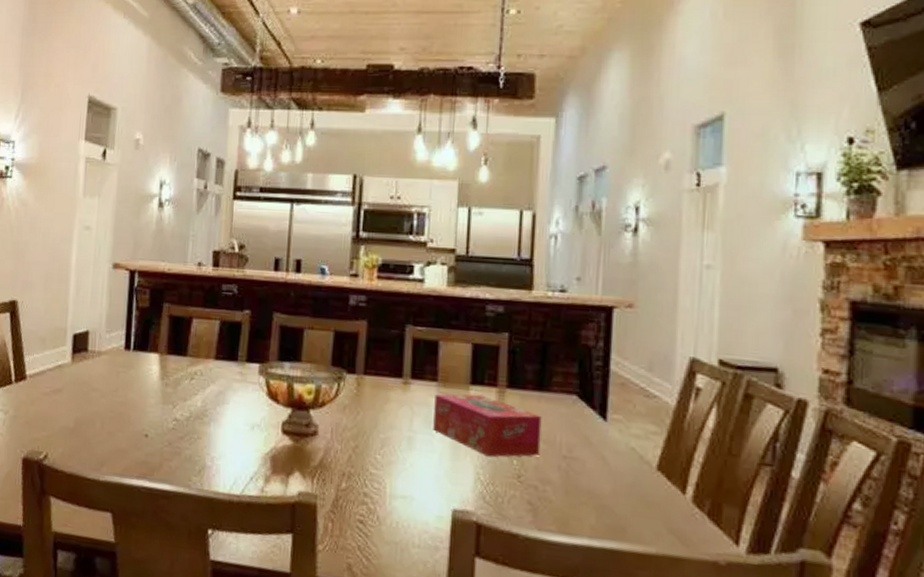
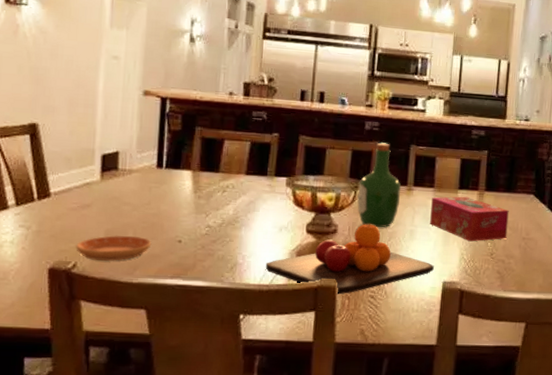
saucer: none [47,424,119,454] -> present [76,235,152,261]
chopping board: none [236,425,440,515] -> present [265,224,434,295]
wine bottle: none [341,321,396,432] -> present [357,142,402,228]

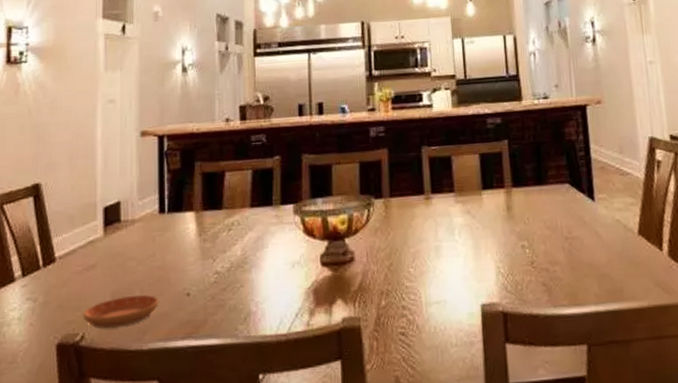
chopping board: present [265,224,434,295] -> none [281,245,468,336]
wine bottle: present [357,142,402,228] -> none [371,148,419,249]
tissue box: present [430,196,509,242] -> none [454,197,547,251]

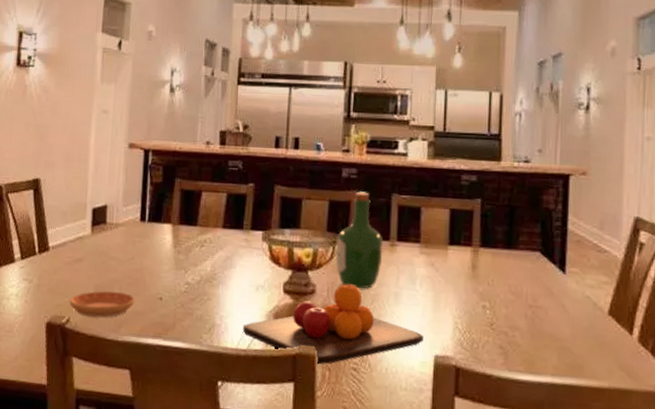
chopping board: none [281,245,468,336] -> present [242,284,424,365]
wine bottle: none [371,148,419,249] -> present [336,191,384,289]

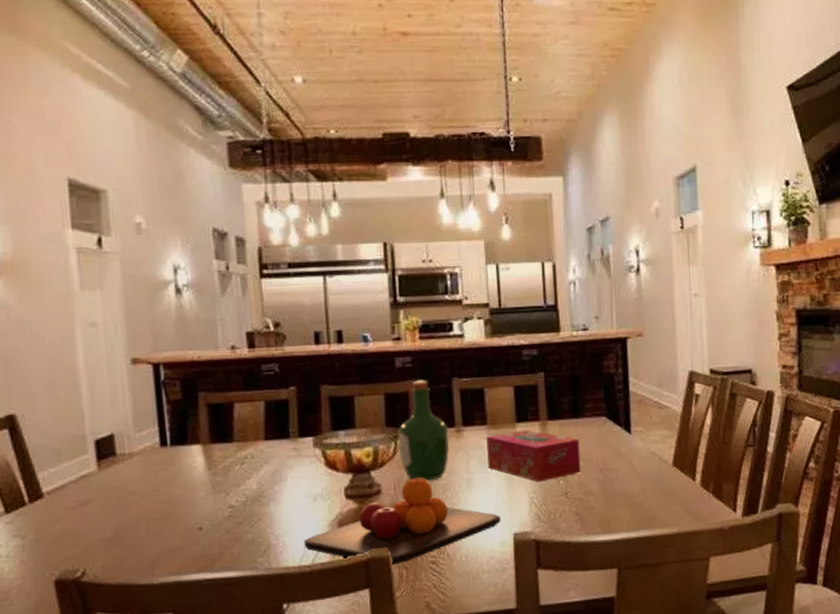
saucer: present [69,290,135,317] -> none [81,529,169,564]
tissue box: none [417,253,510,308] -> present [486,429,581,482]

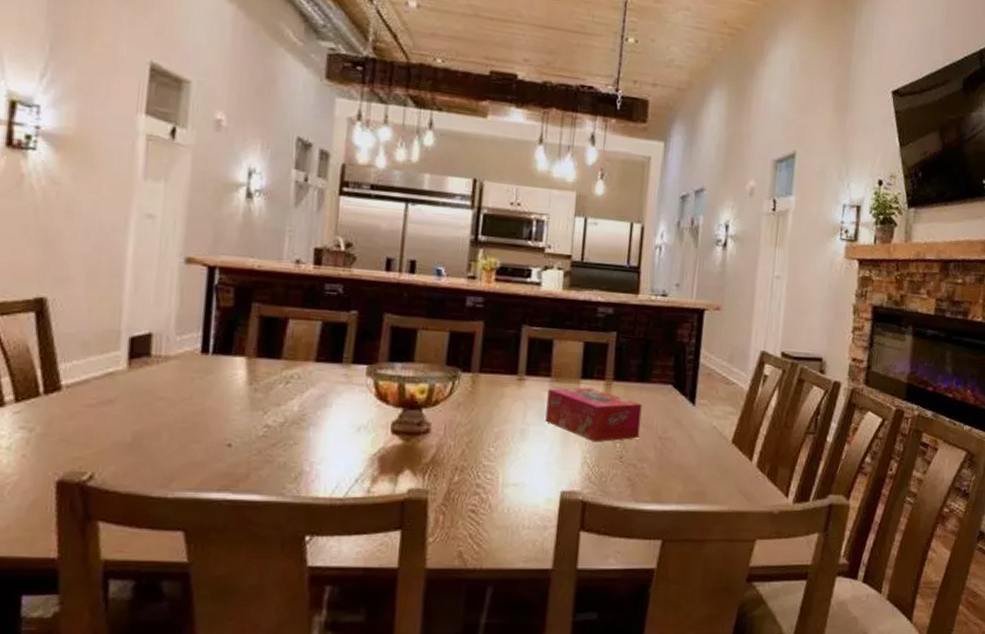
chopping board: present [303,477,501,566] -> none [338,422,550,509]
wine bottle: present [398,380,449,481] -> none [455,322,511,427]

